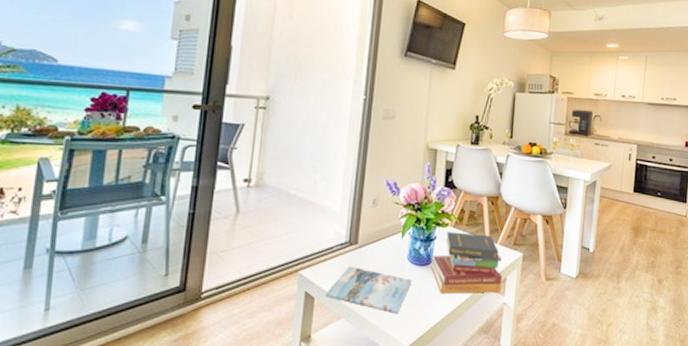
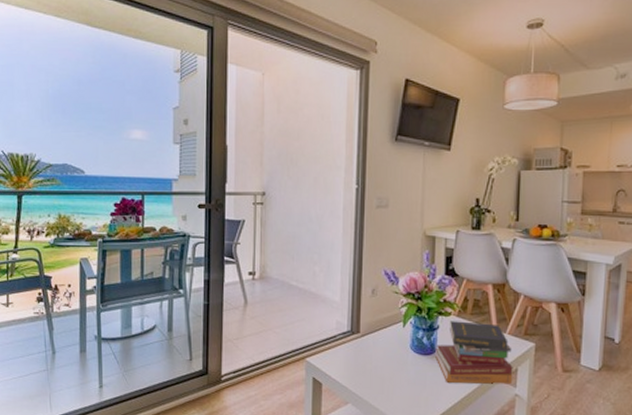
magazine: present [325,266,412,313] -> none [332,354,416,401]
coffee maker: present [568,109,593,136] -> none [585,184,615,214]

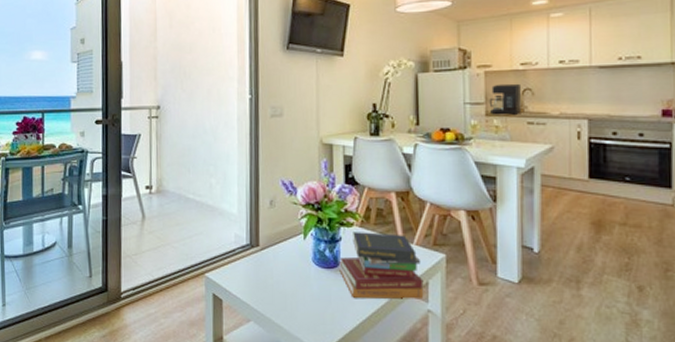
coffee maker: none [585,184,615,214] -> present [489,83,521,115]

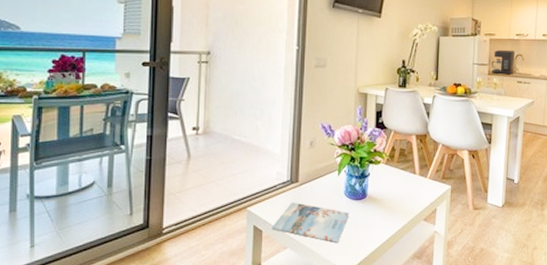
magazine: none [232,269,319,318] -> present [271,202,349,243]
books: present [339,232,424,300] -> none [366,168,433,224]

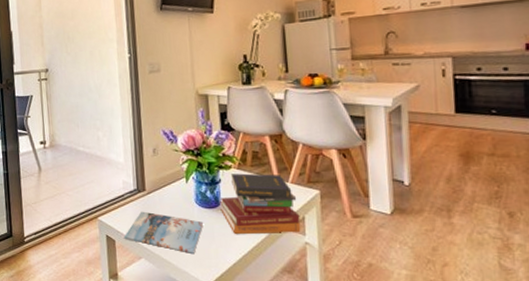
books: none [366,168,433,224] -> present [220,173,301,234]
coffee maker: present [491,49,515,75] -> none [354,27,386,58]

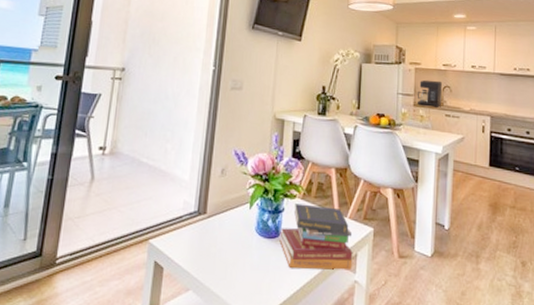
magazine: present [124,211,203,253] -> none [174,236,260,287]
coffee maker: none [354,27,386,58] -> present [417,79,442,107]

